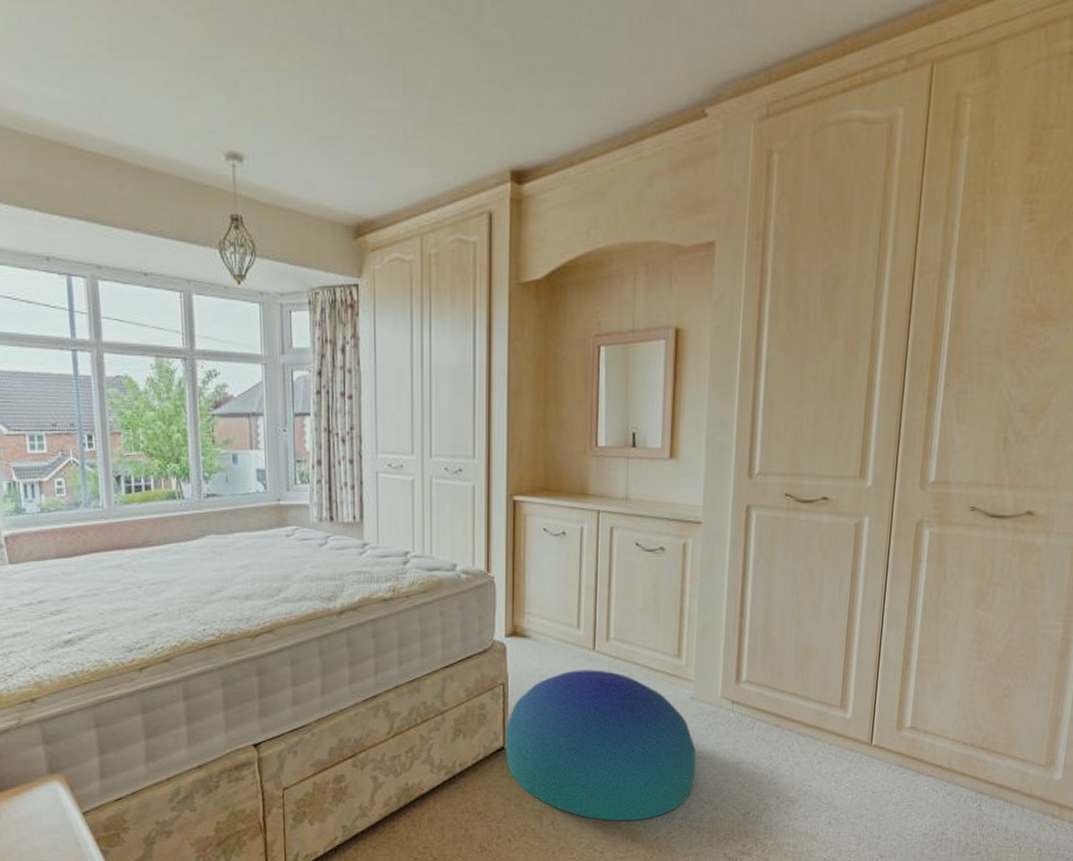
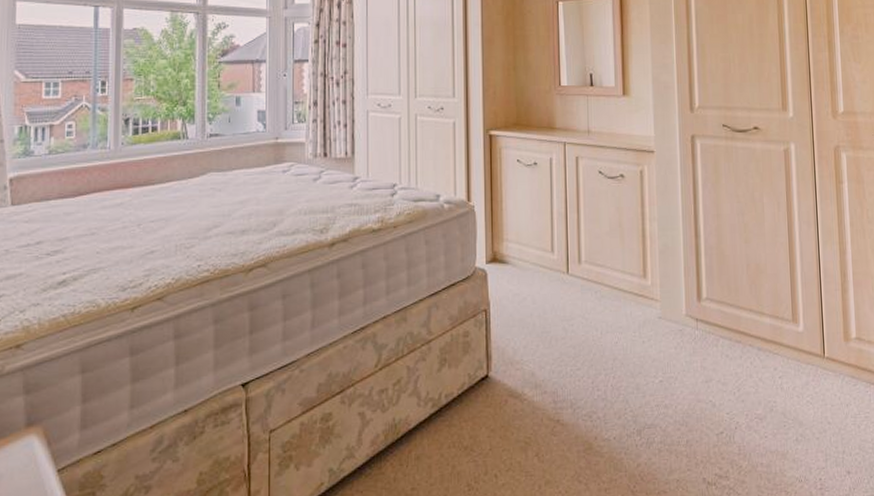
pouf: present [505,670,696,821] -> none [488,292,669,449]

